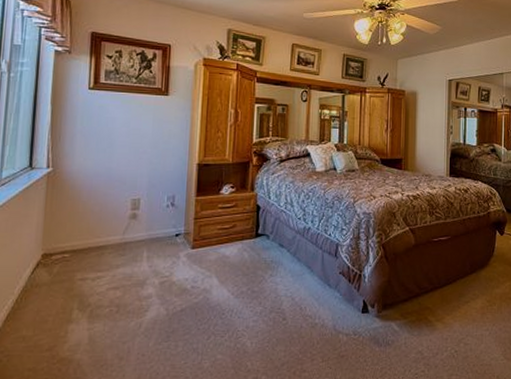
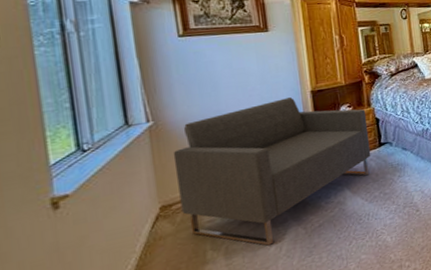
armchair: none [59,167,248,319] -> present [173,97,371,246]

